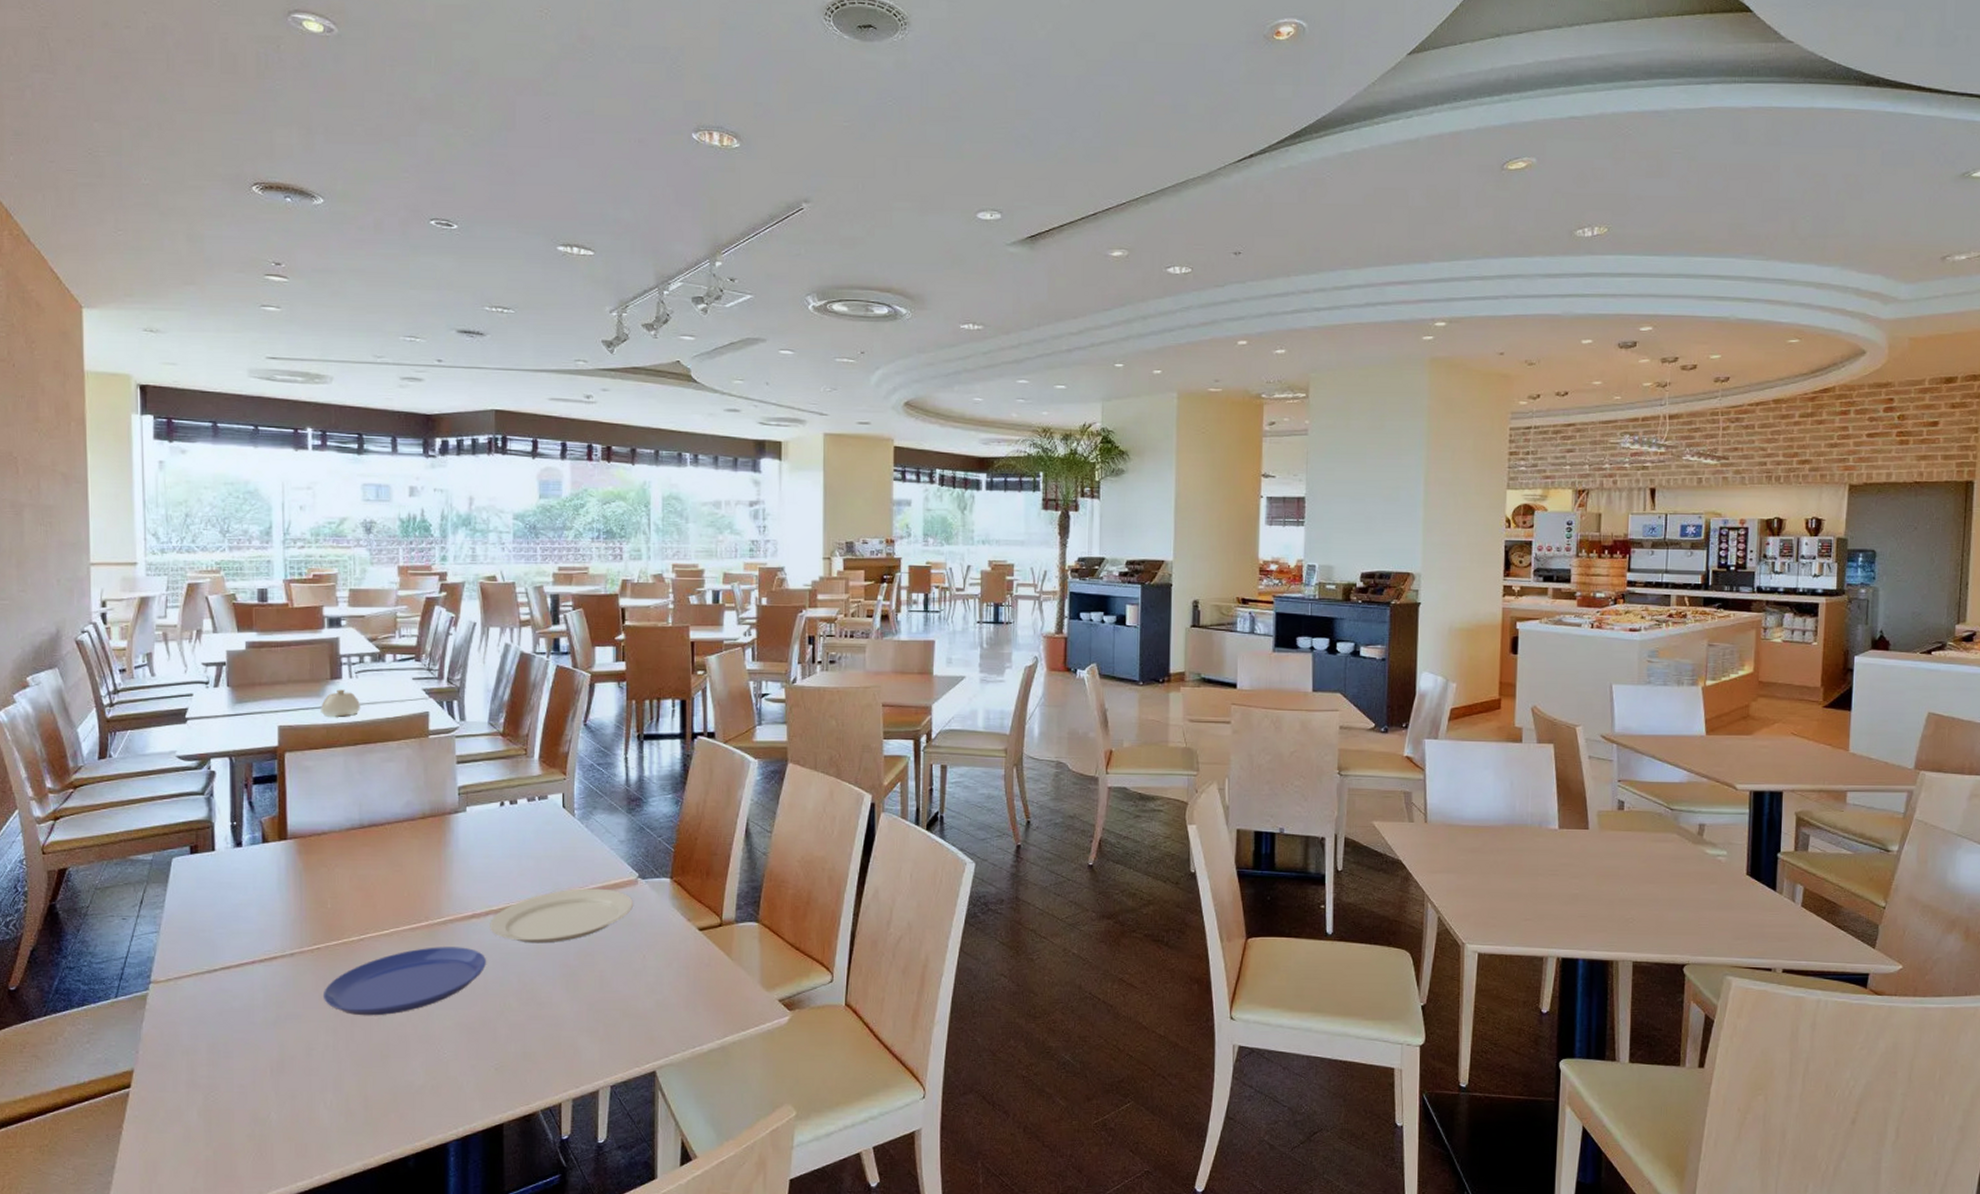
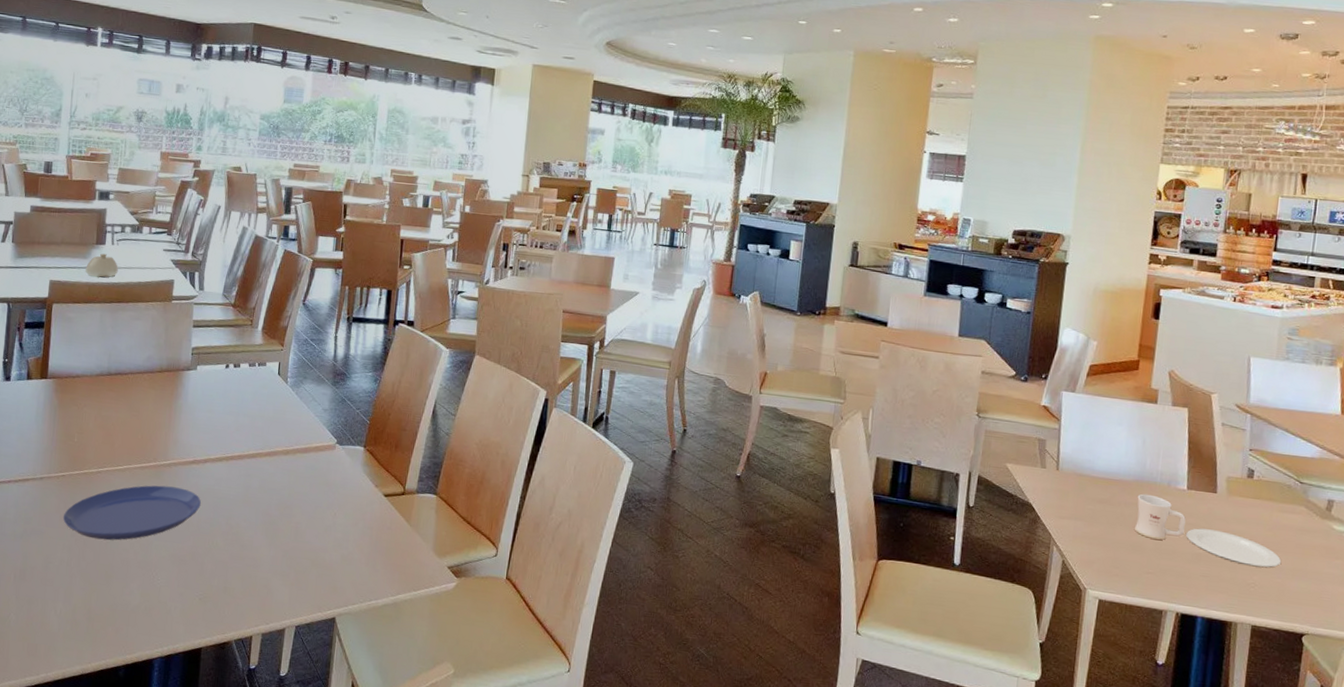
plate: present [490,888,633,944] -> none [206,447,330,493]
mug: none [1508,838,1559,884] -> present [1134,493,1186,540]
plate: none [1561,868,1658,901] -> present [1186,528,1282,568]

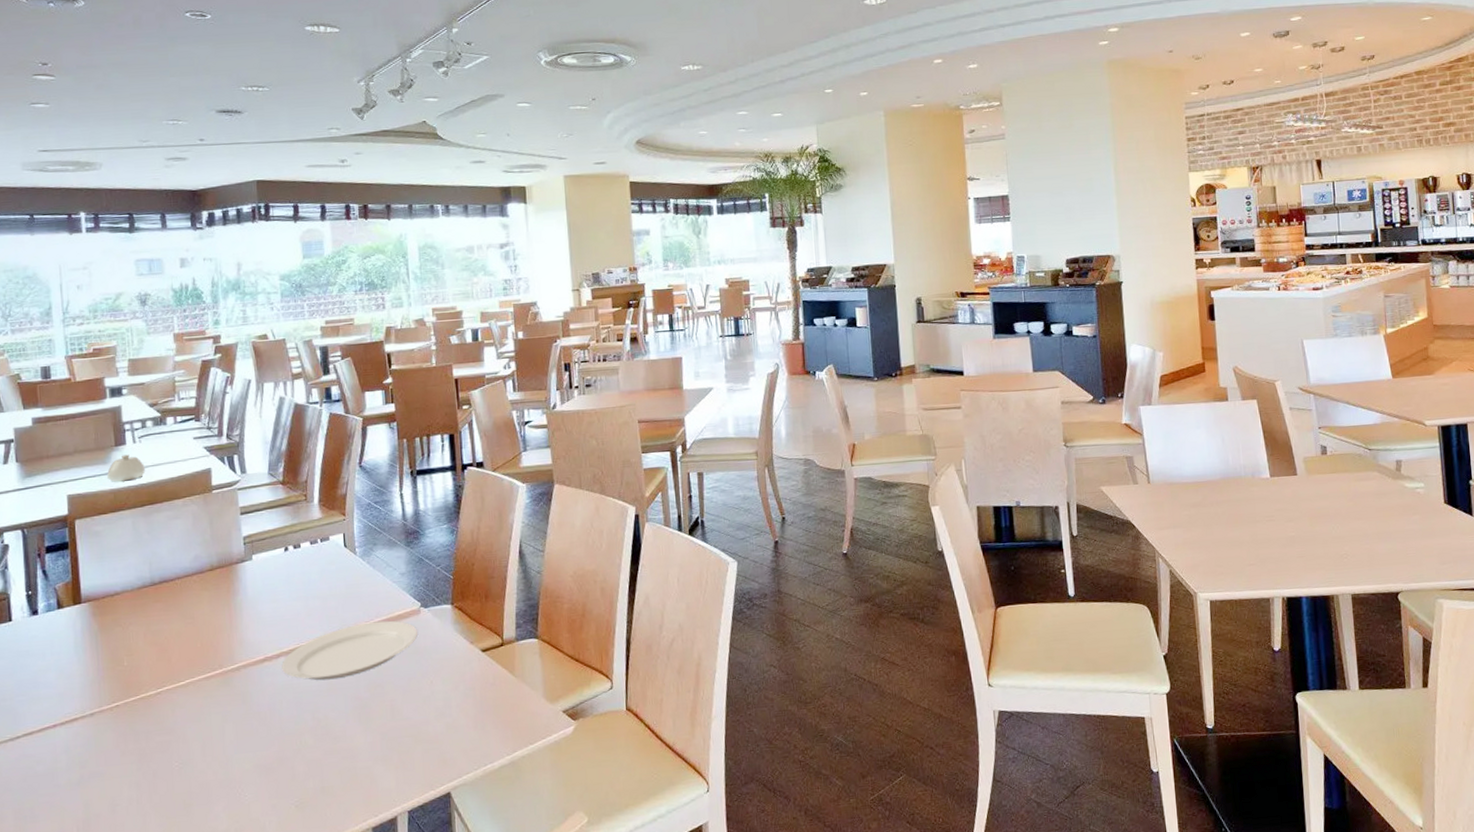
plate: present [63,485,201,541] -> none [124,690,280,768]
plate: none [206,447,330,493] -> present [281,620,418,680]
mug: present [1134,493,1186,540] -> none [1226,489,1275,532]
plate: present [1186,528,1282,568] -> none [1277,510,1367,539]

